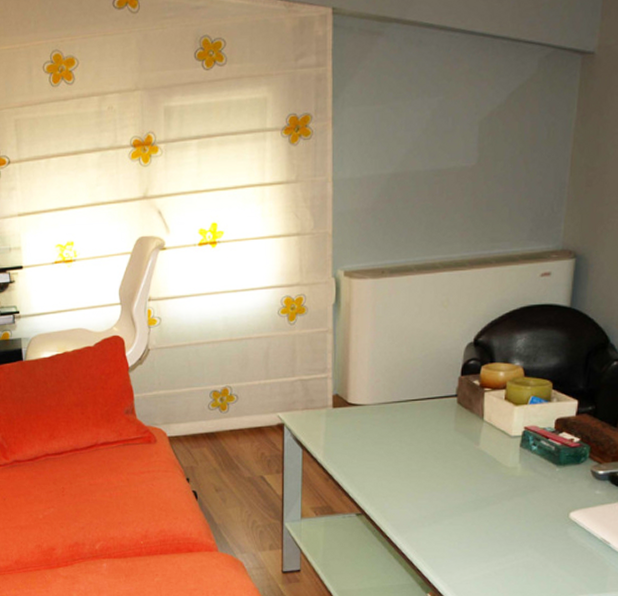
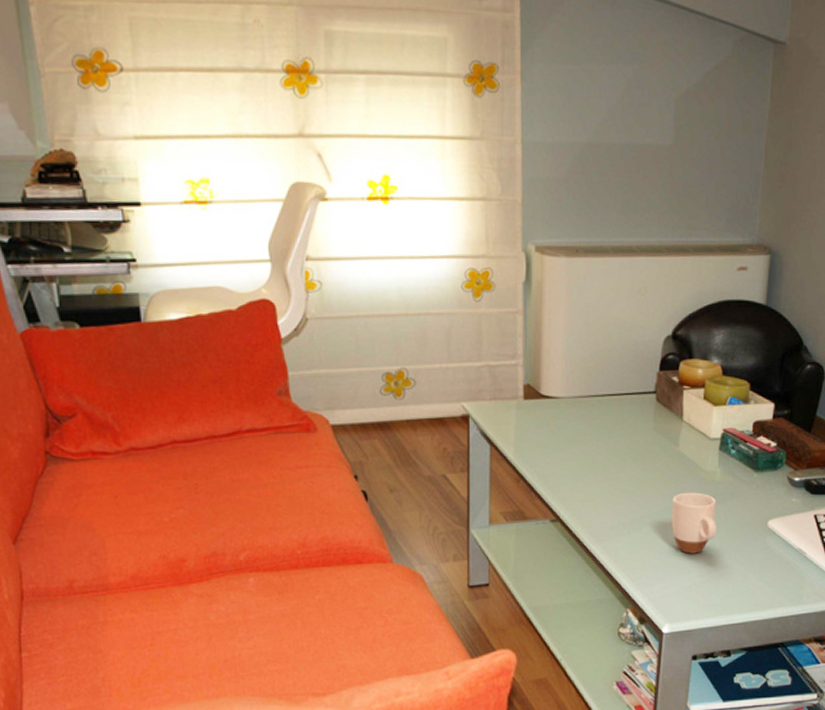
mug: none [472,487,517,544] -> present [672,492,717,554]

